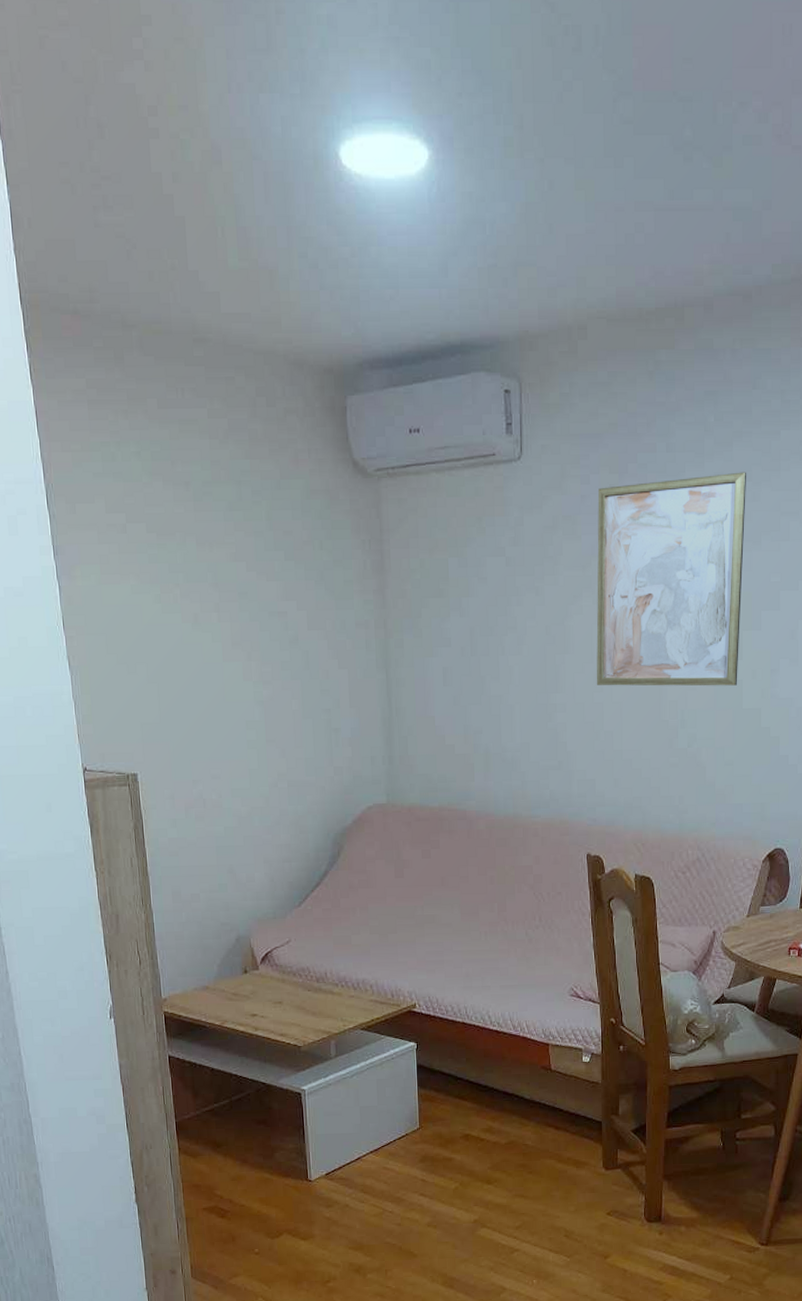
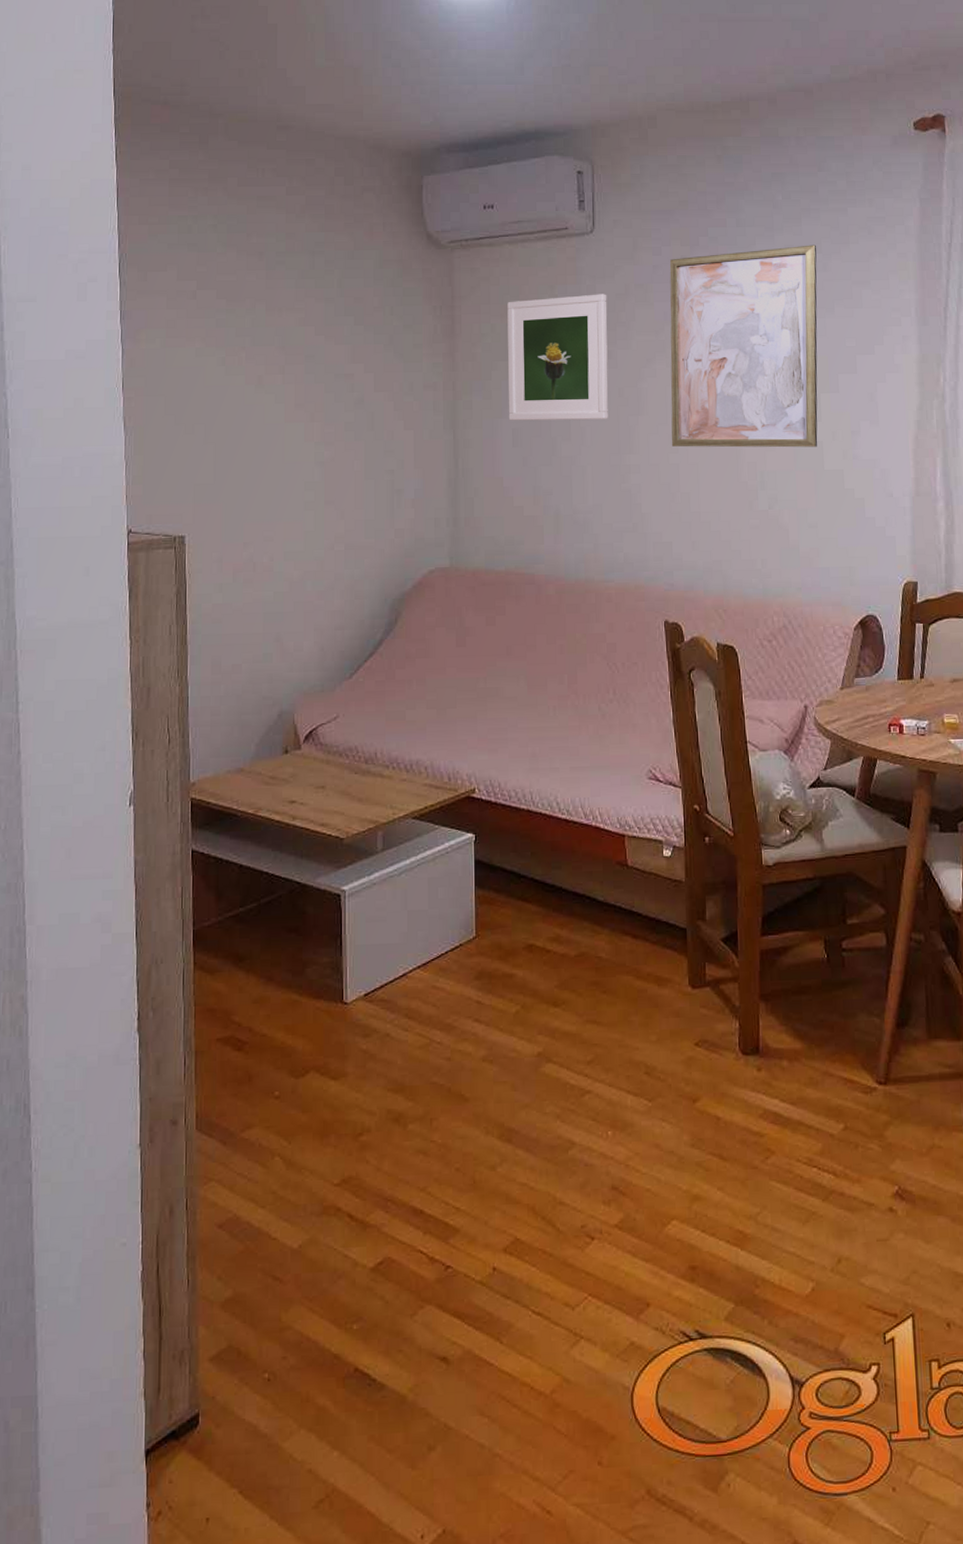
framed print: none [435,526,536,660] -> present [507,294,608,421]

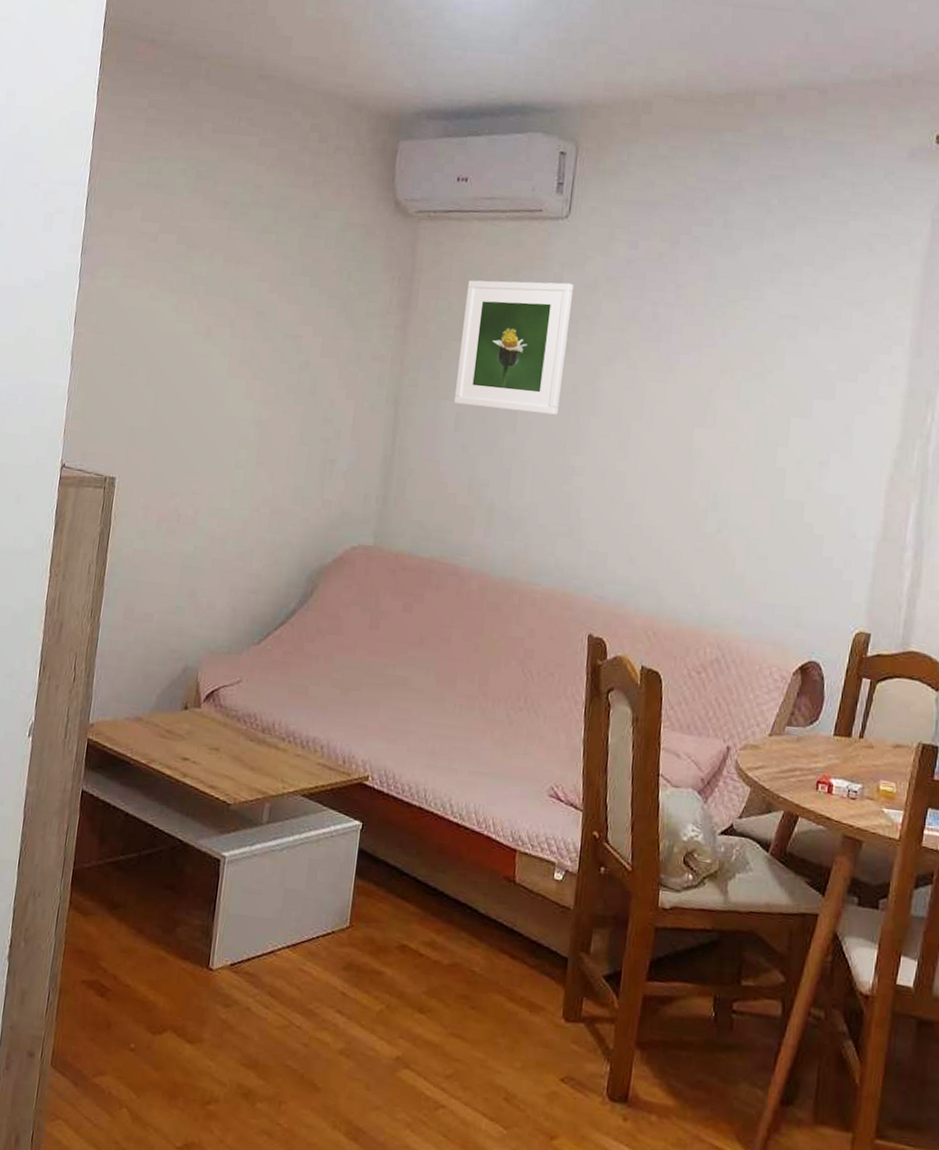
wall art: present [669,245,818,448] -> none [621,254,808,474]

